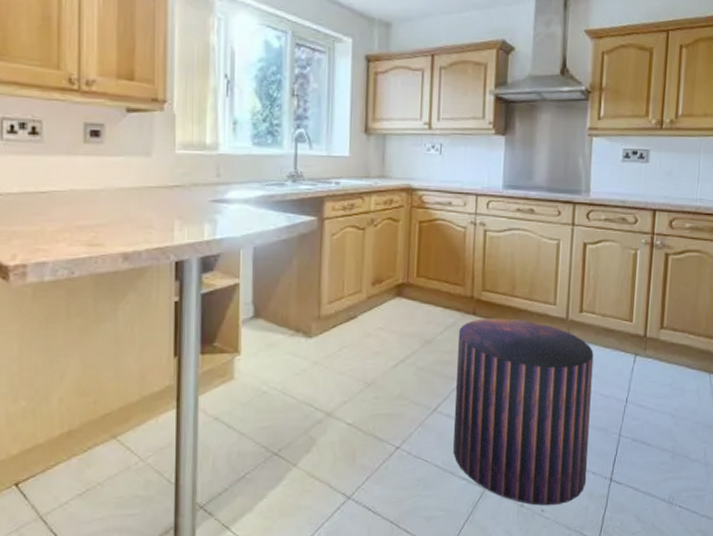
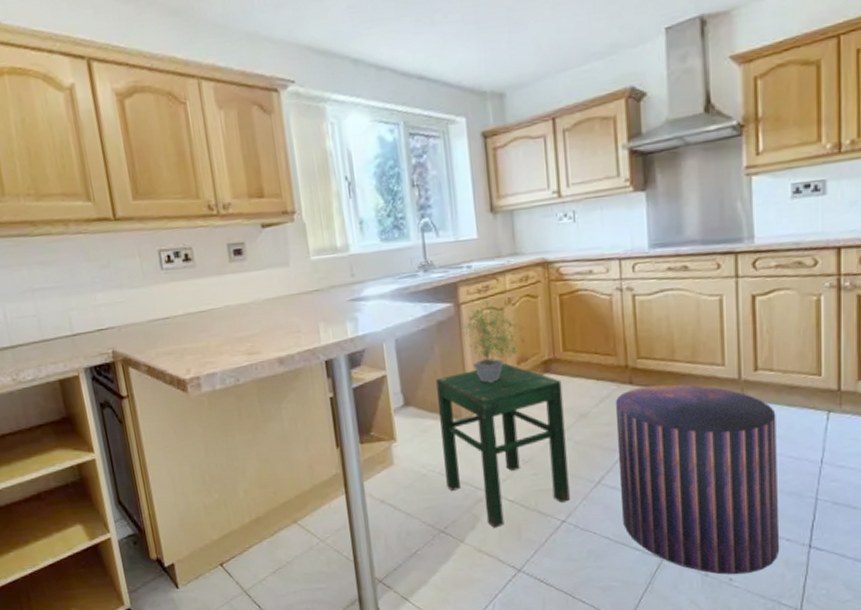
stool: none [287,283,412,452] -> present [436,363,570,528]
potted plant: none [323,216,382,301] -> present [462,298,525,383]

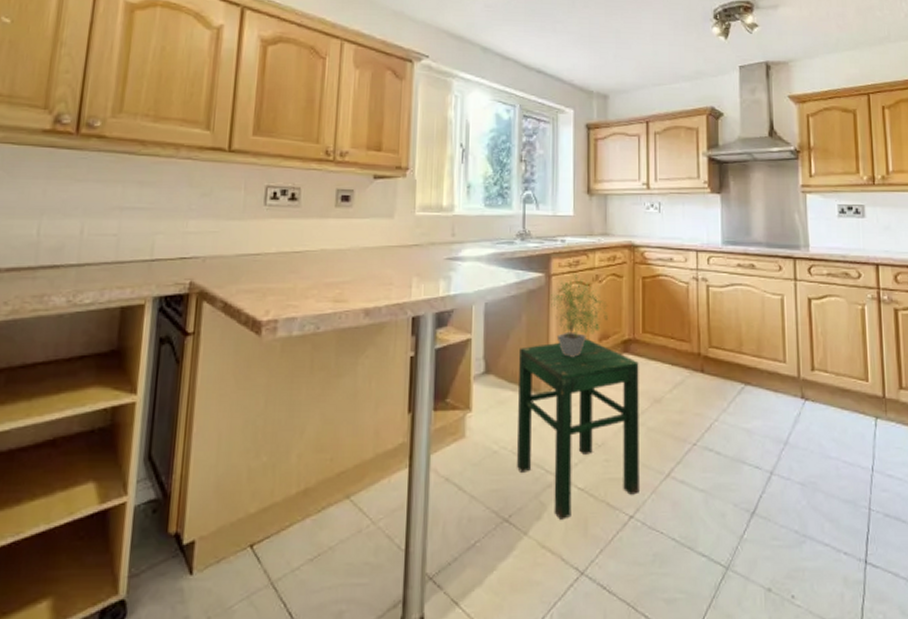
stool: present [615,384,780,575] -> none [687,376,839,592]

